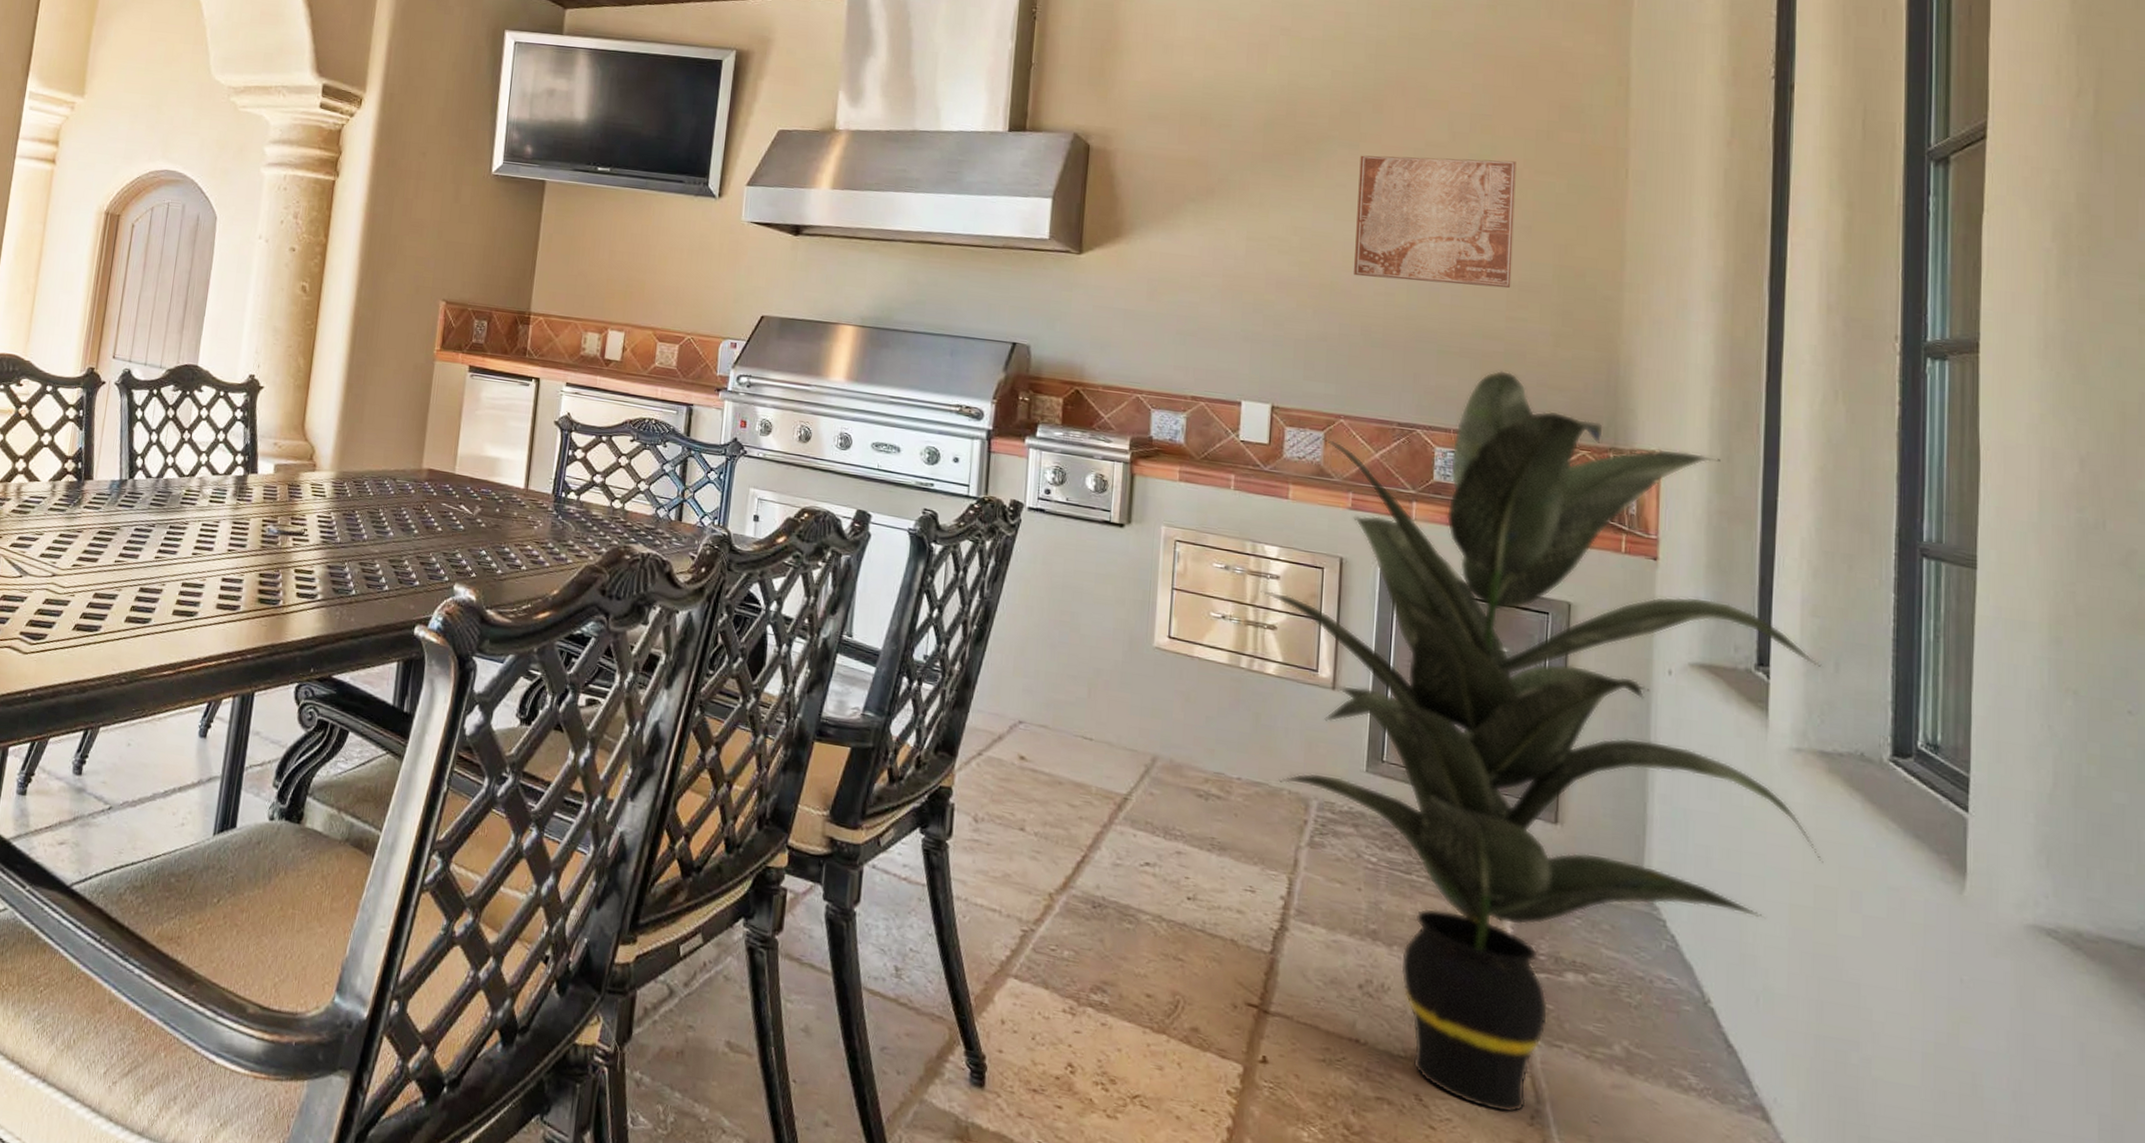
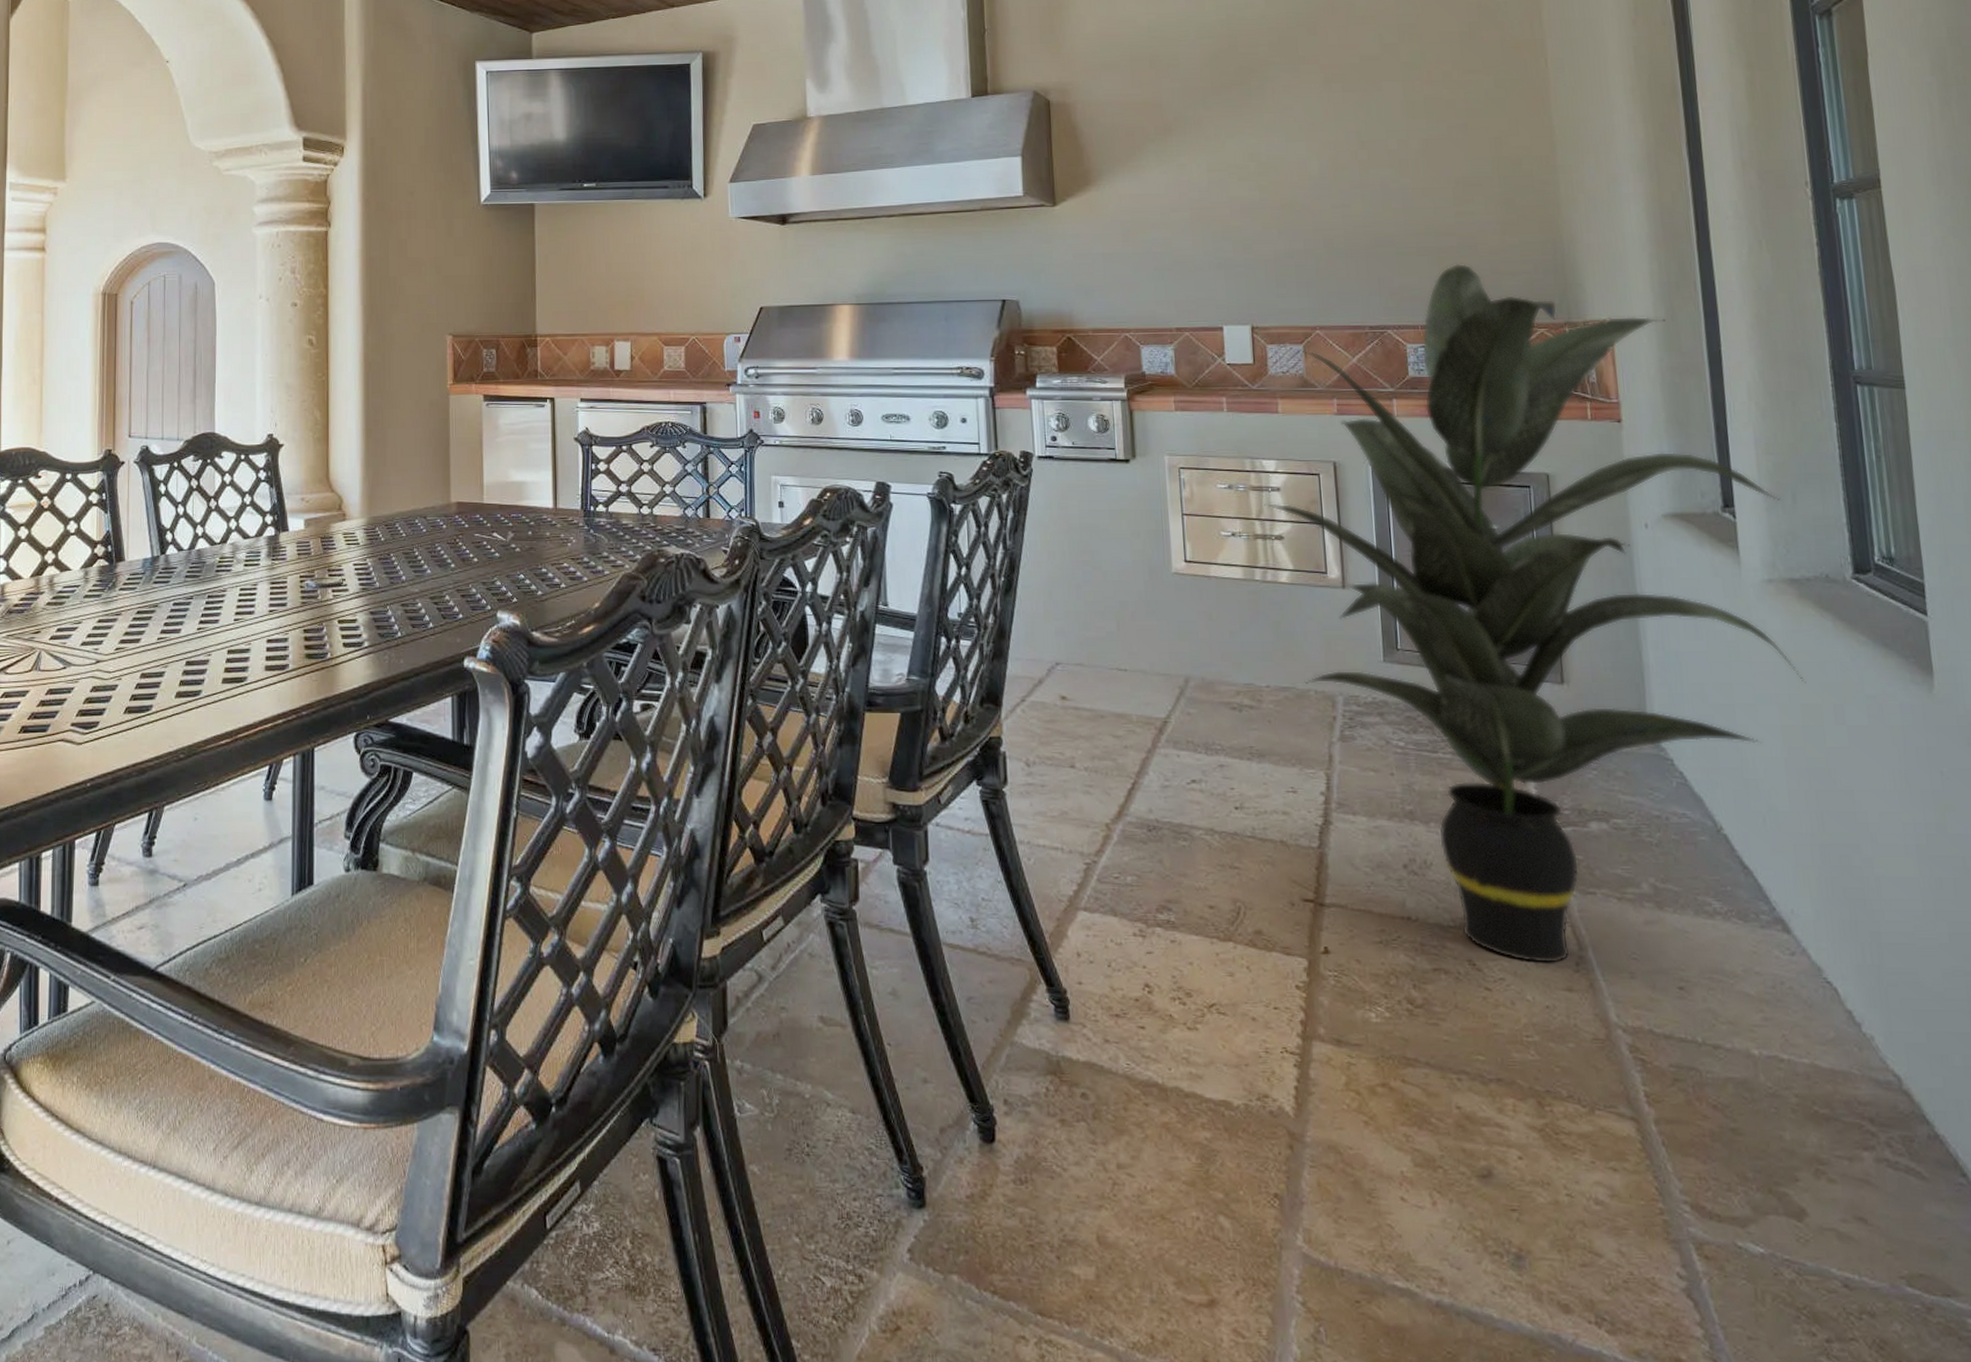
wall art: present [1354,155,1516,289] -> none [1302,64,1456,192]

